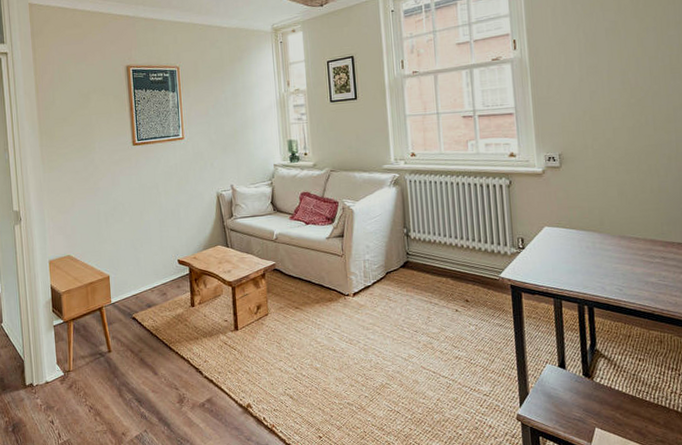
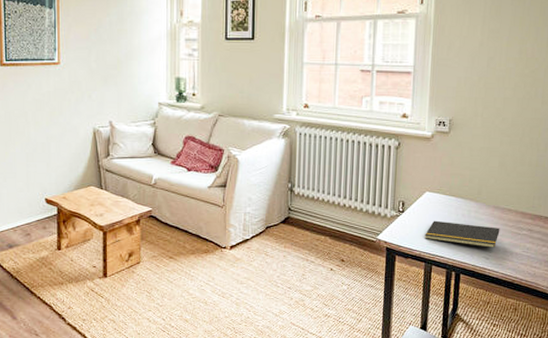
notepad: none [549,254,630,279] -> present [424,220,500,249]

